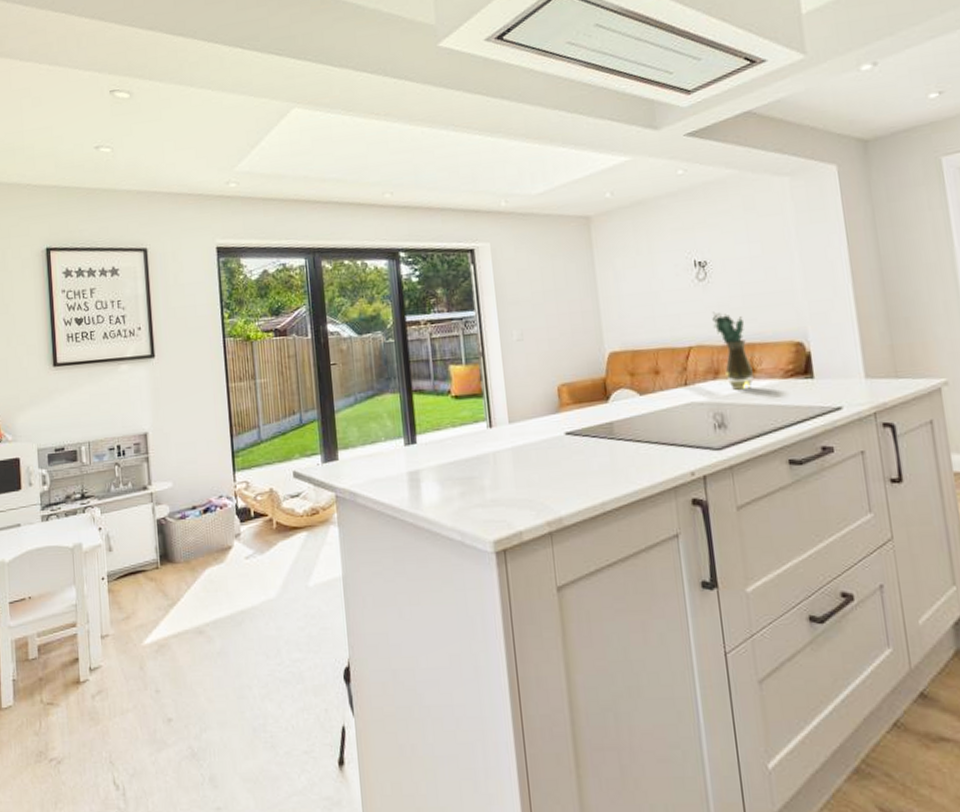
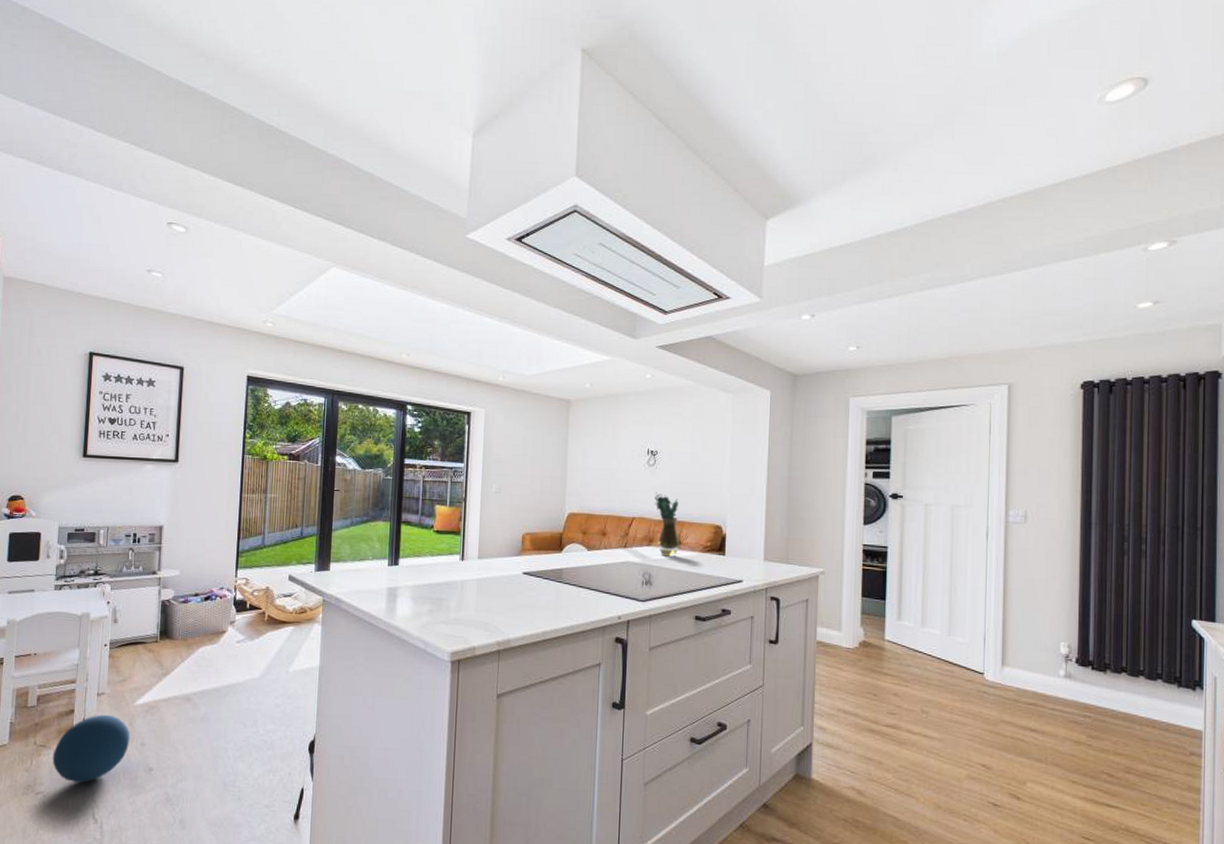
ball: none [61,659,143,743] -> present [52,714,131,783]

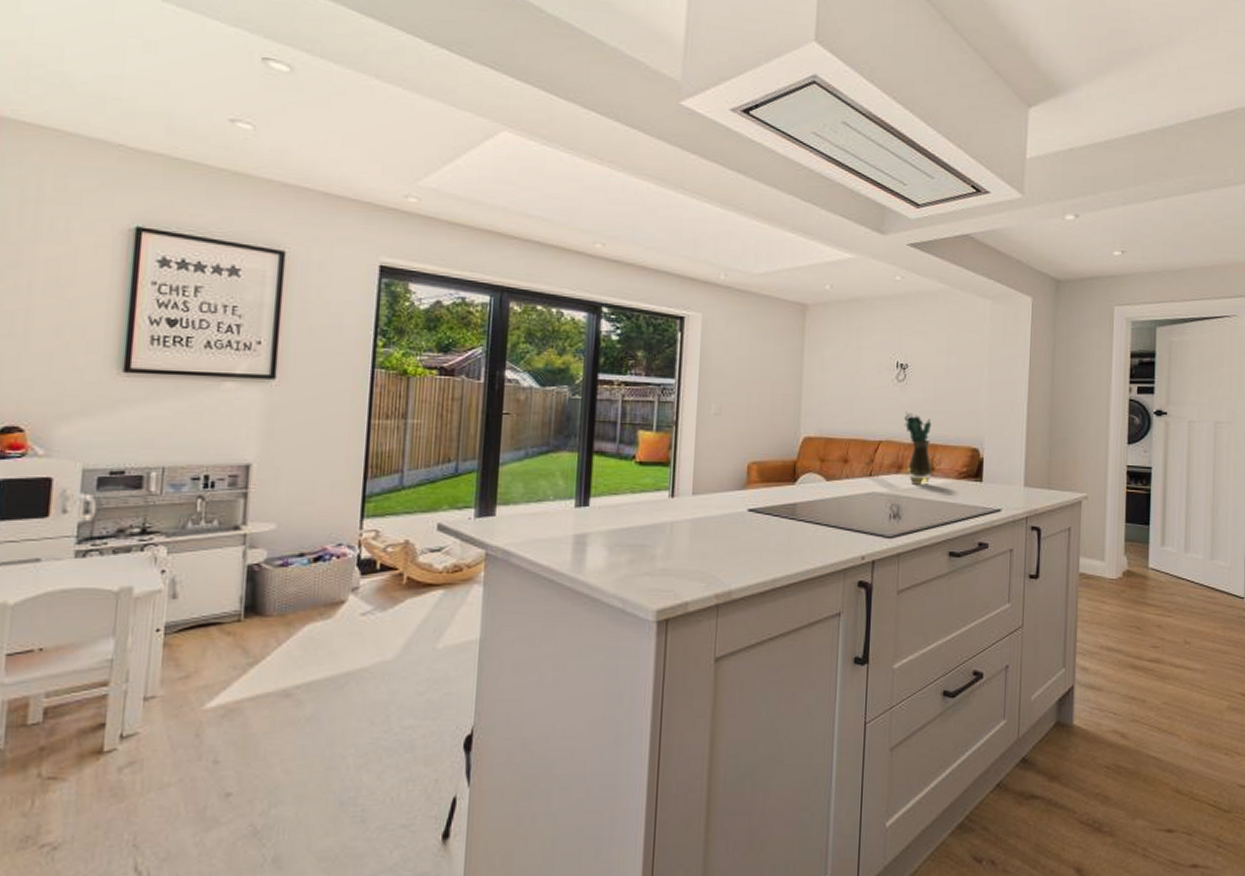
ball: present [52,714,131,783] -> none [68,725,197,824]

